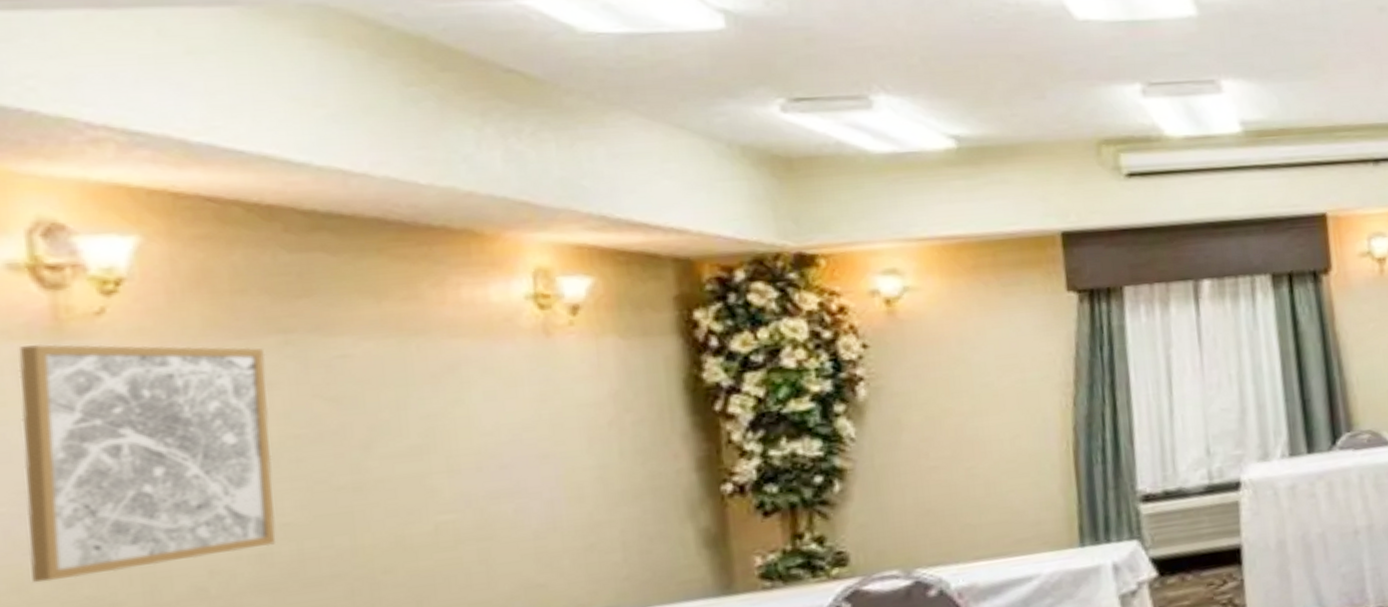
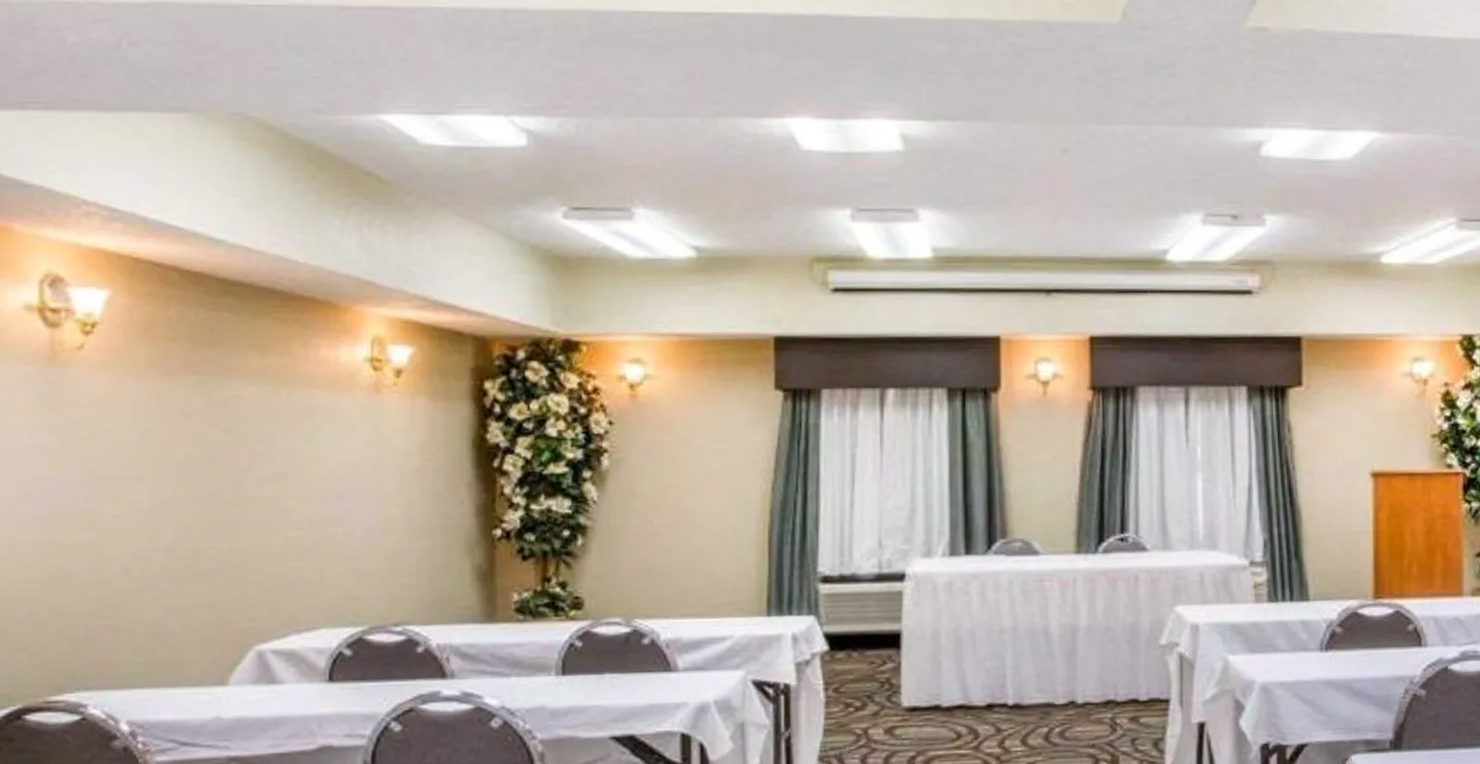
wall art: present [18,344,277,583] -> none [22,369,184,552]

